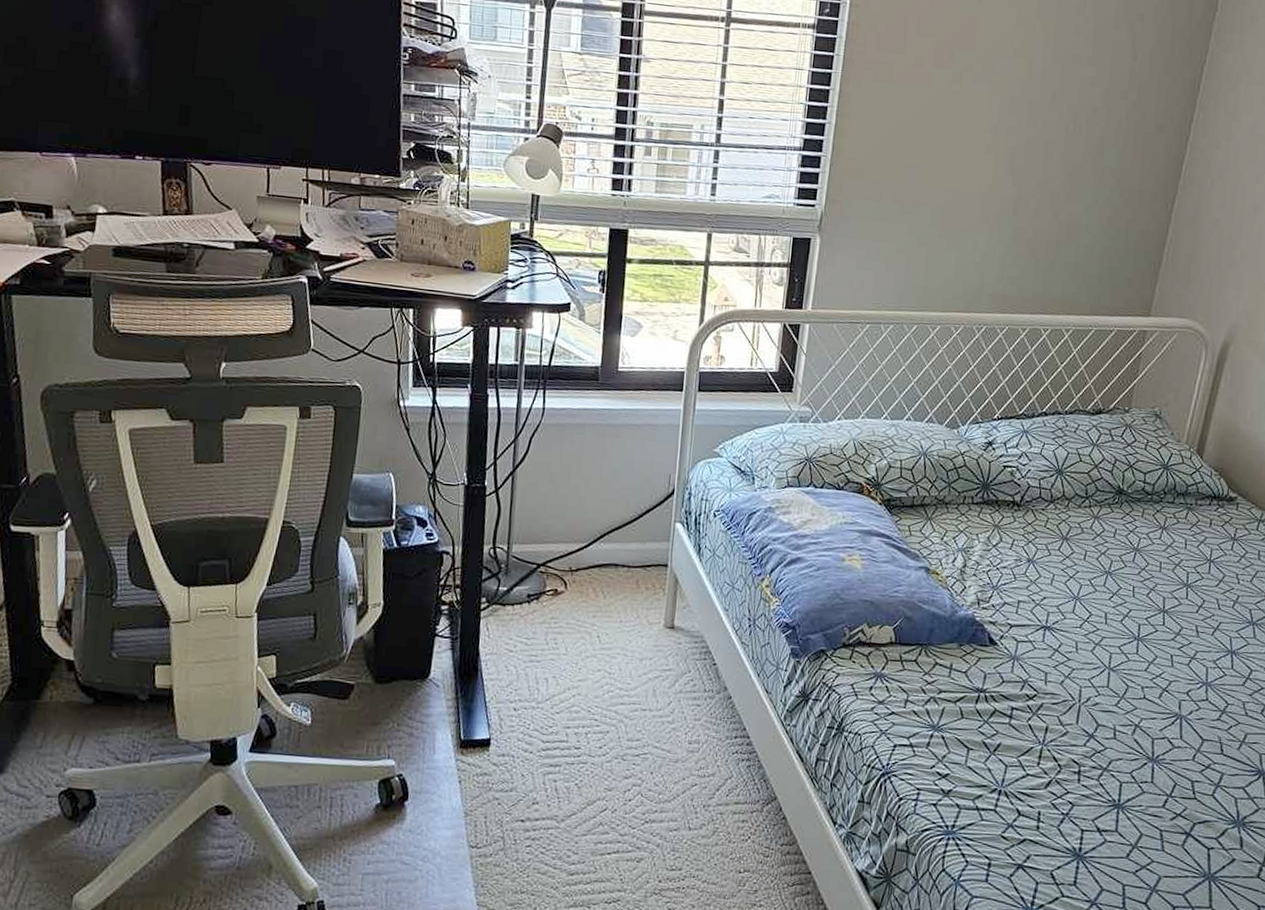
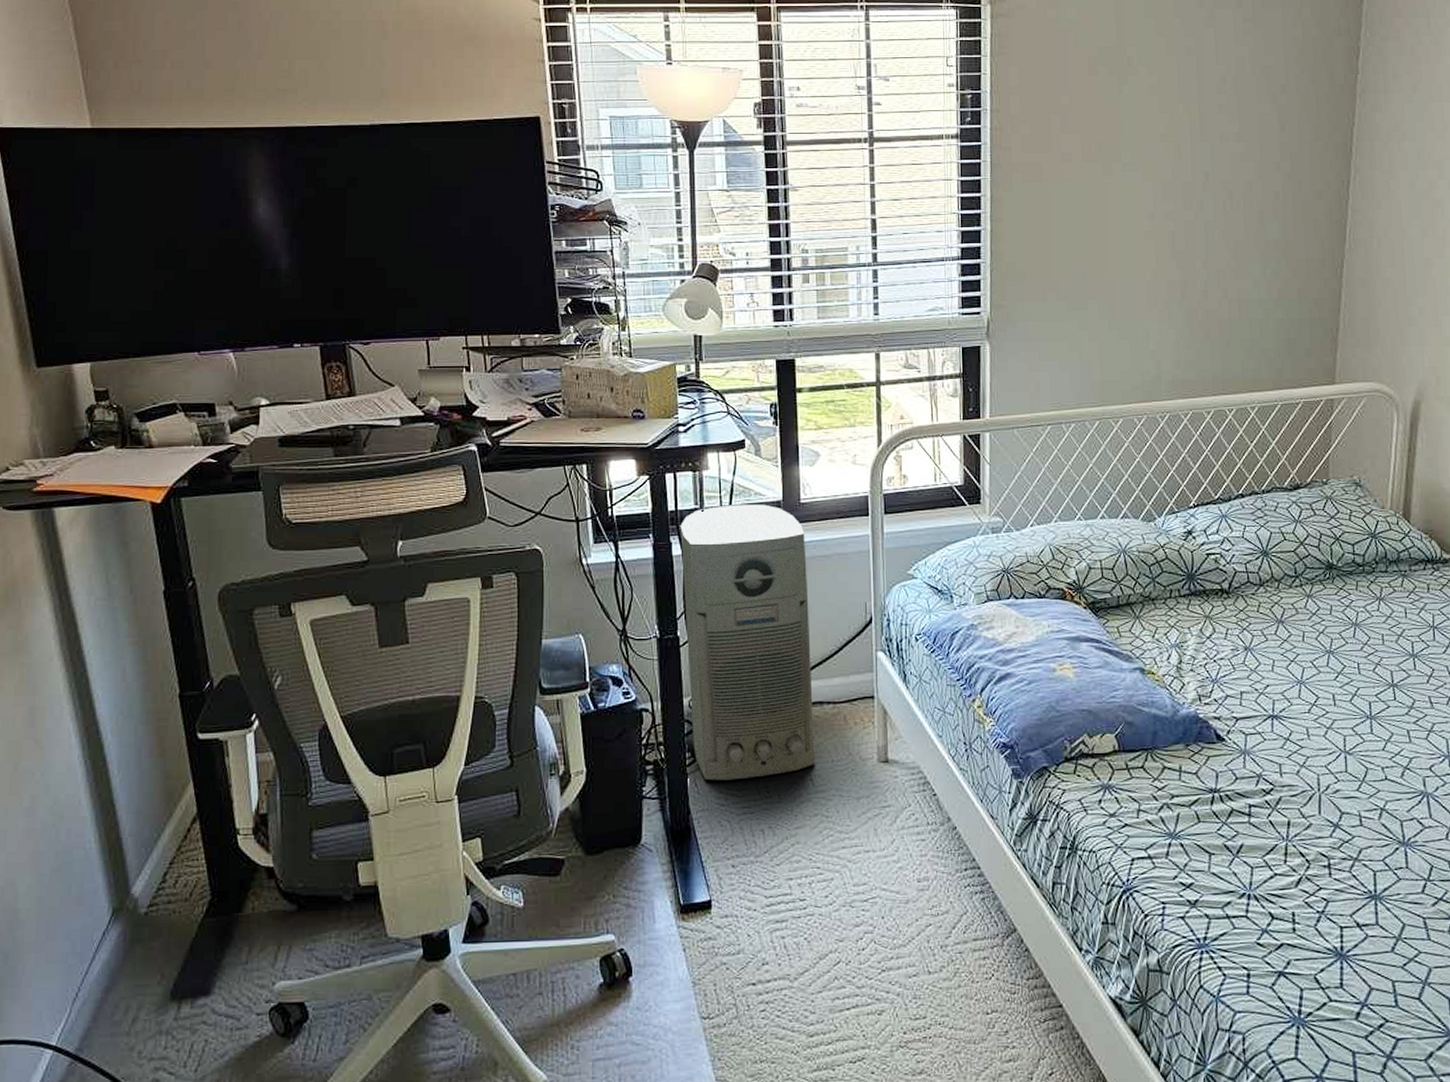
air purifier: none [488,364,619,629] -> present [680,504,815,781]

